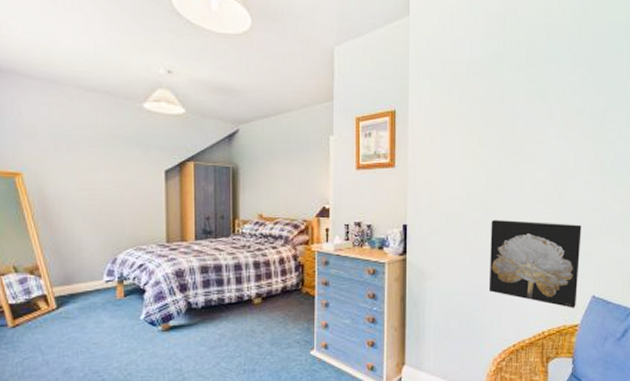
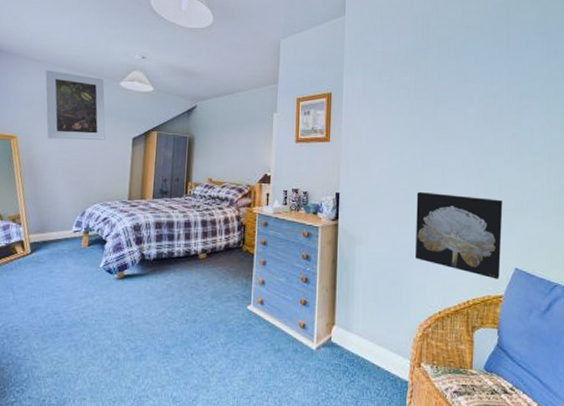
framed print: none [48,91,132,175] -> present [45,70,106,140]

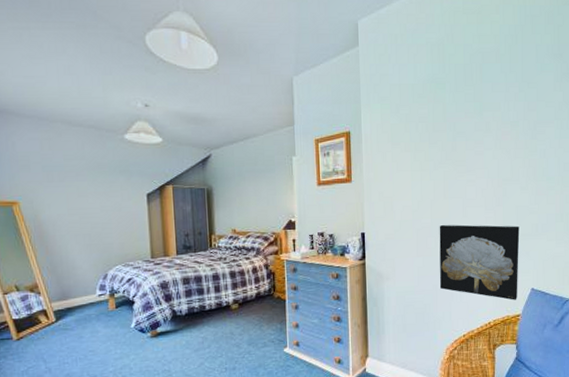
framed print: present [45,70,106,140] -> none [38,127,117,202]

